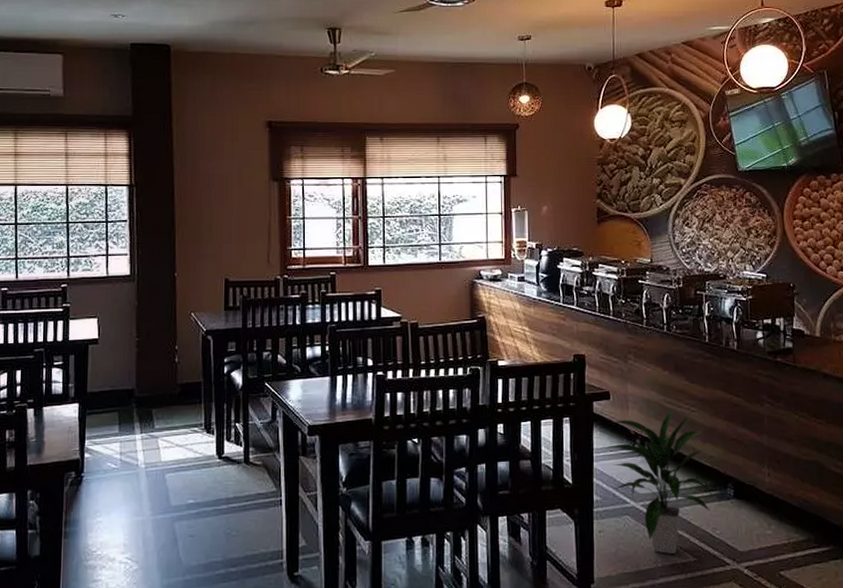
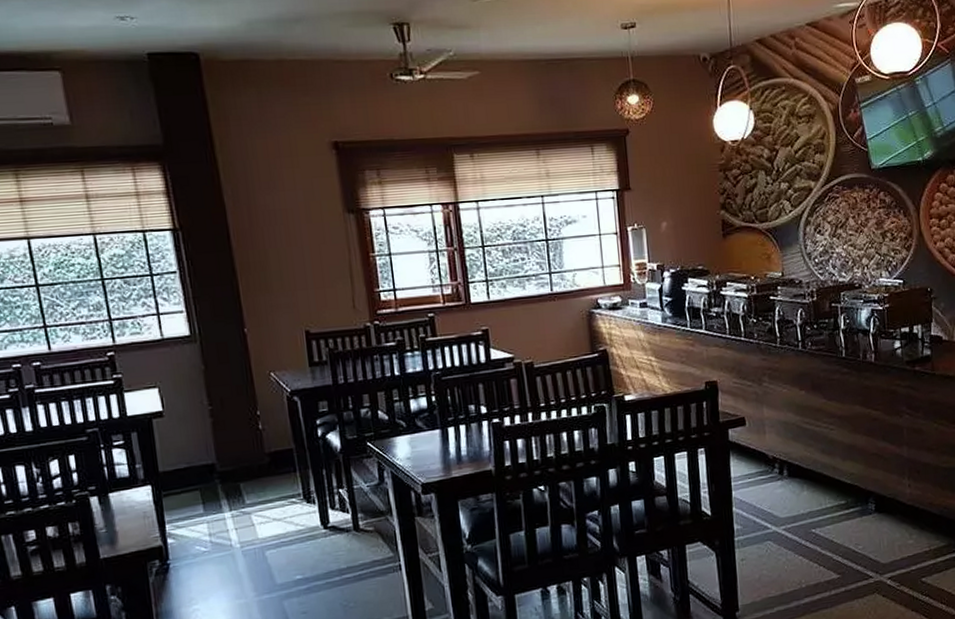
indoor plant: present [607,407,713,554] -> none [745,427,855,574]

